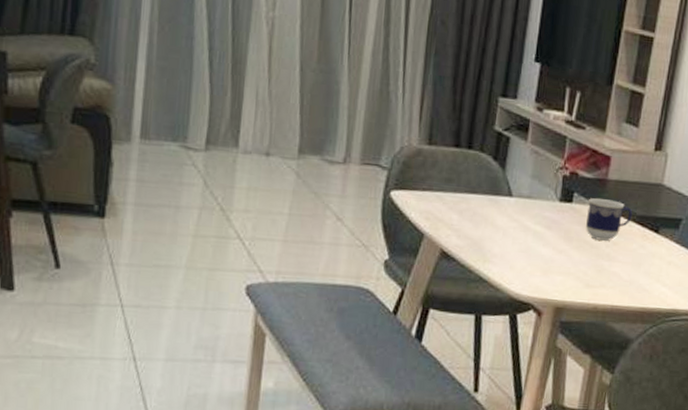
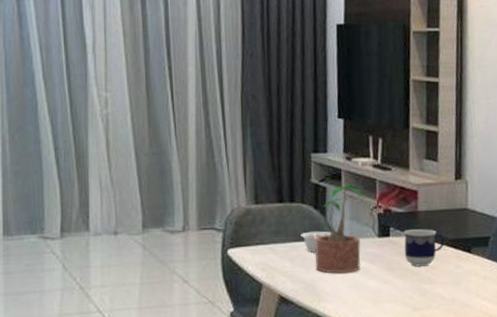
legume: none [474,184,508,208] -> present [301,231,331,252]
potted plant: none [485,137,556,236] -> present [315,184,369,274]

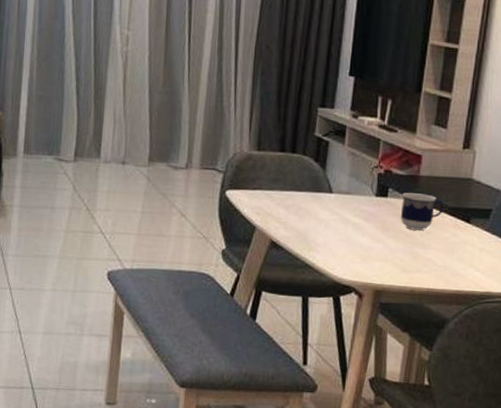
legume: present [301,231,331,252] -> none [298,183,328,203]
potted plant: present [315,184,369,274] -> none [309,141,371,227]

